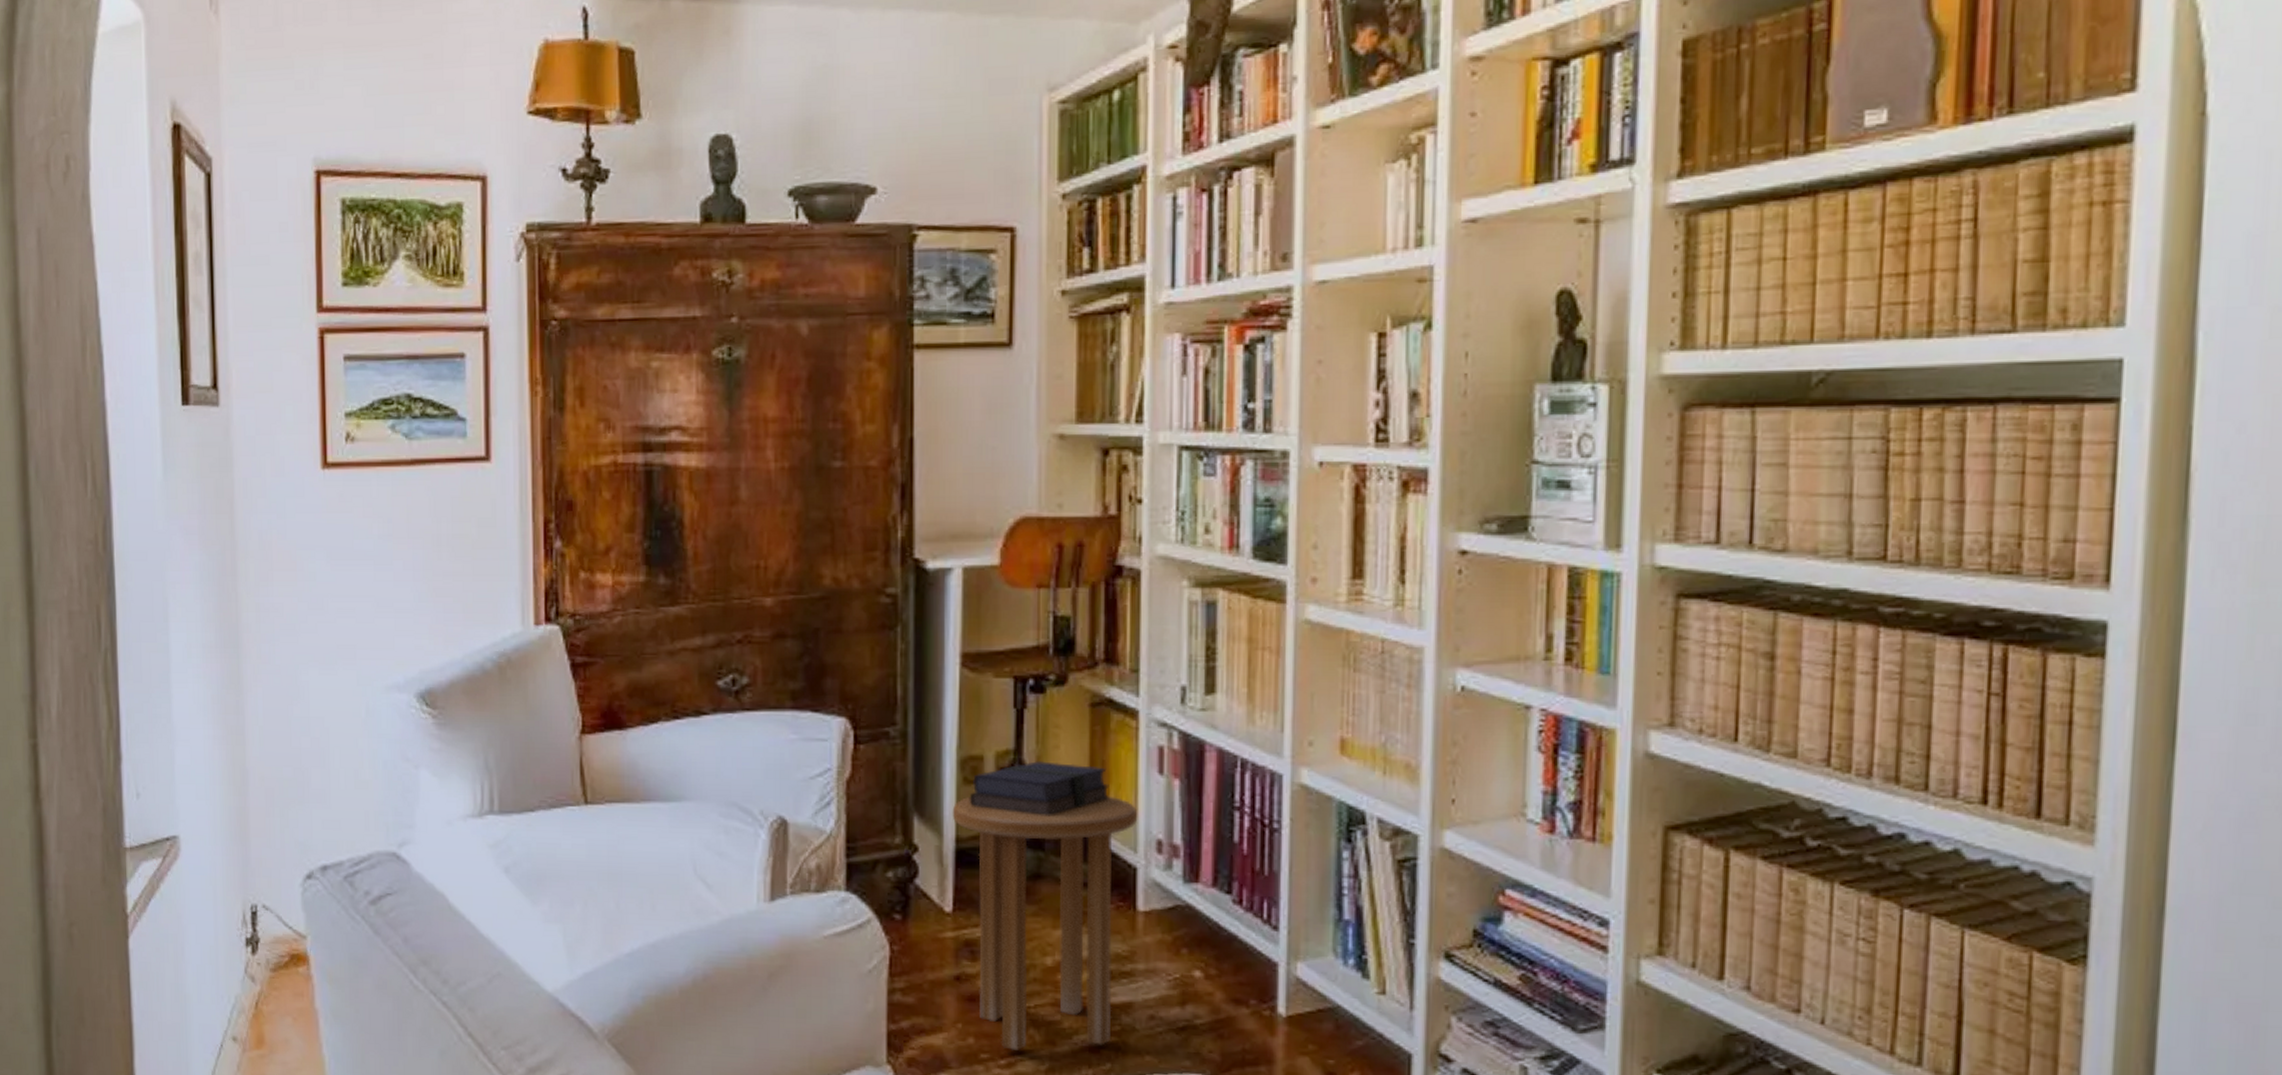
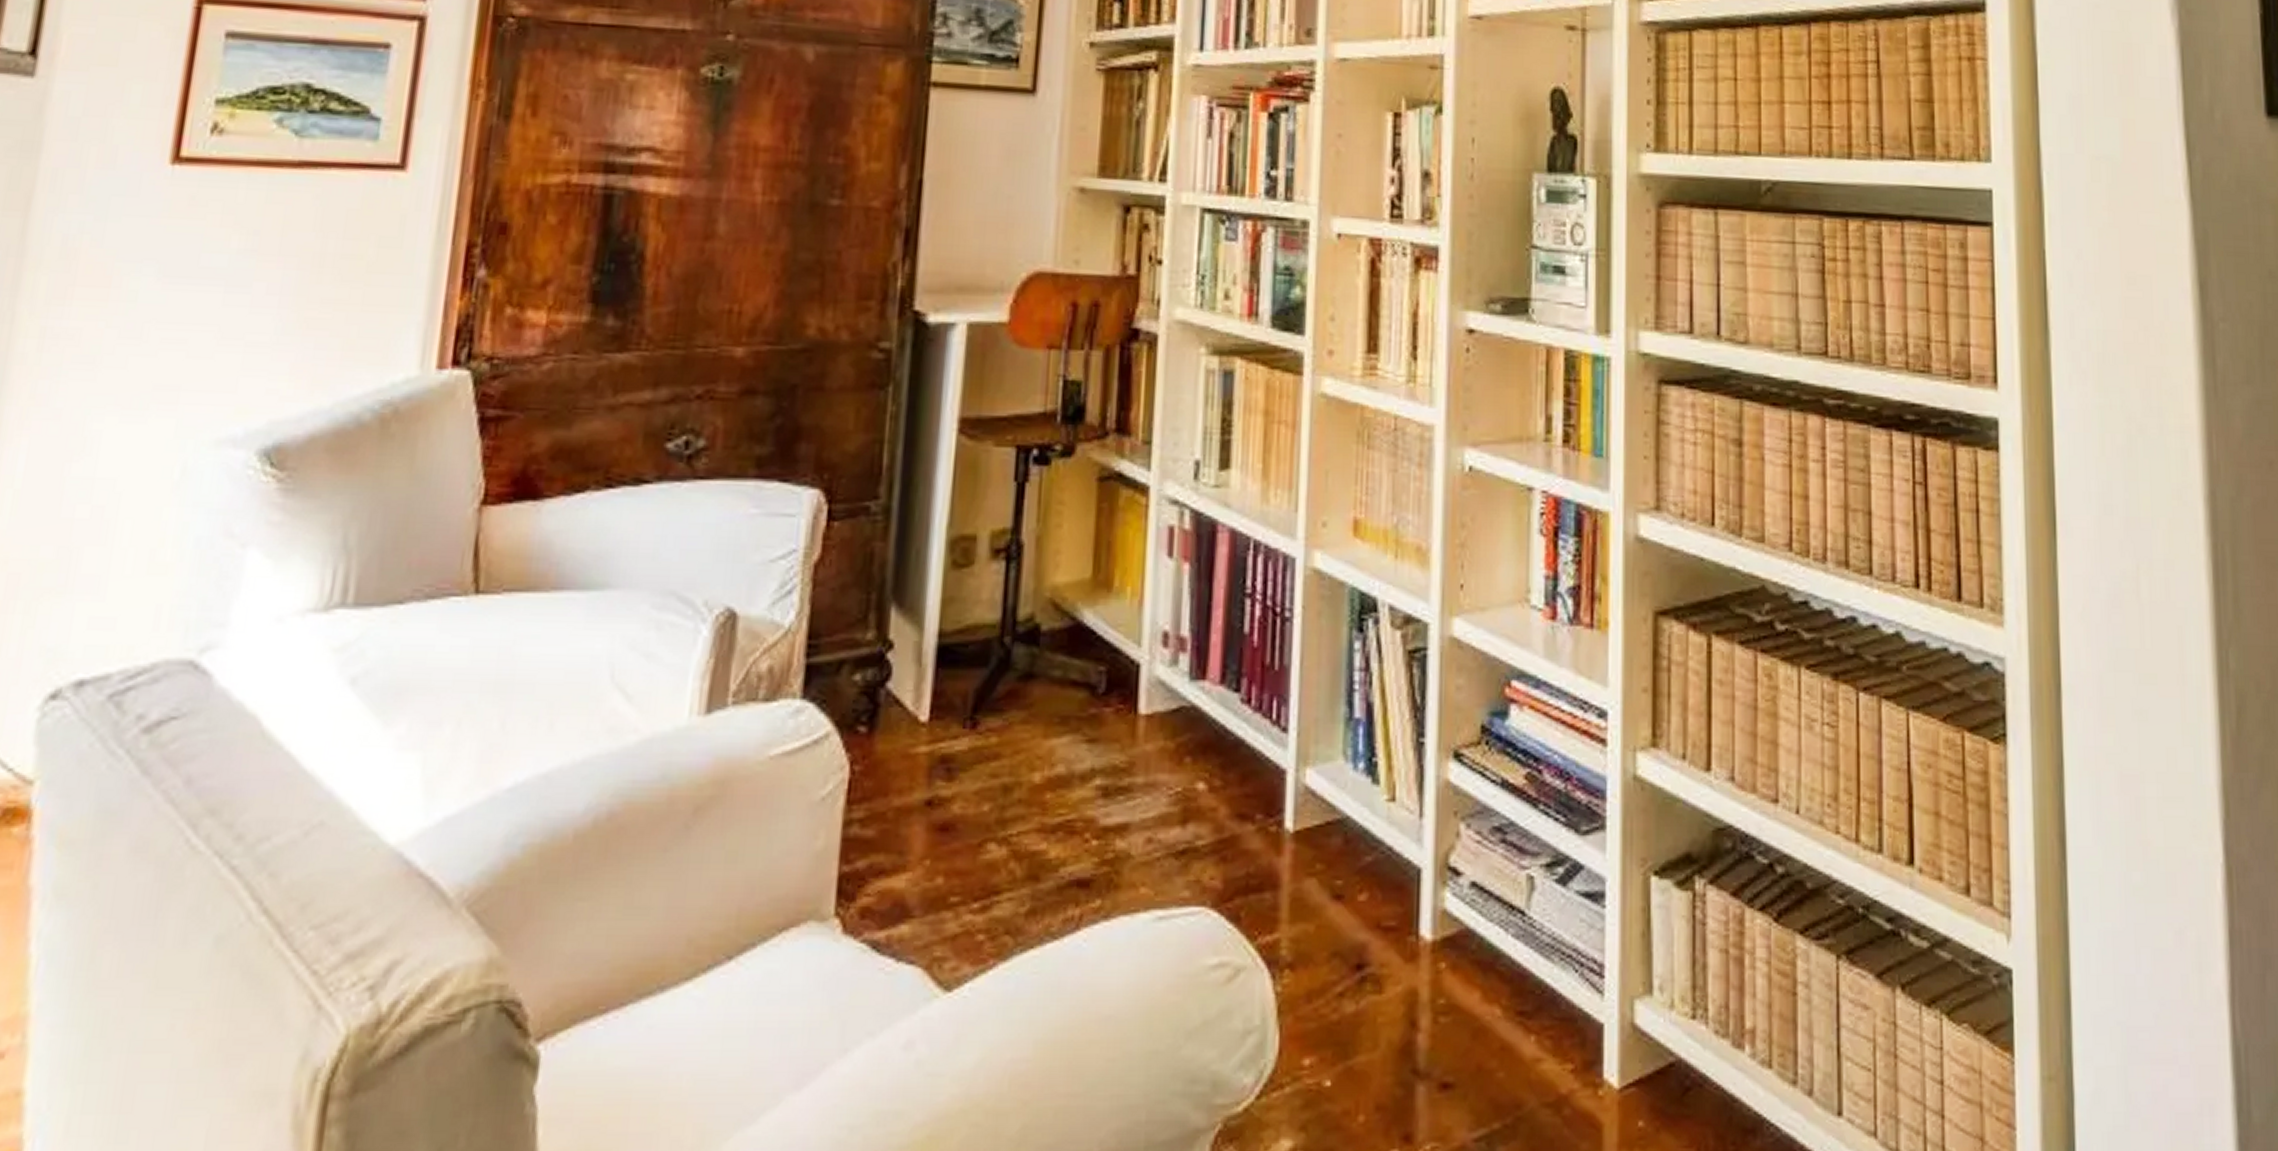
side table: present [952,796,1137,1050] -> none [936,581,1143,890]
book: present [969,761,1109,817] -> none [957,542,1115,606]

